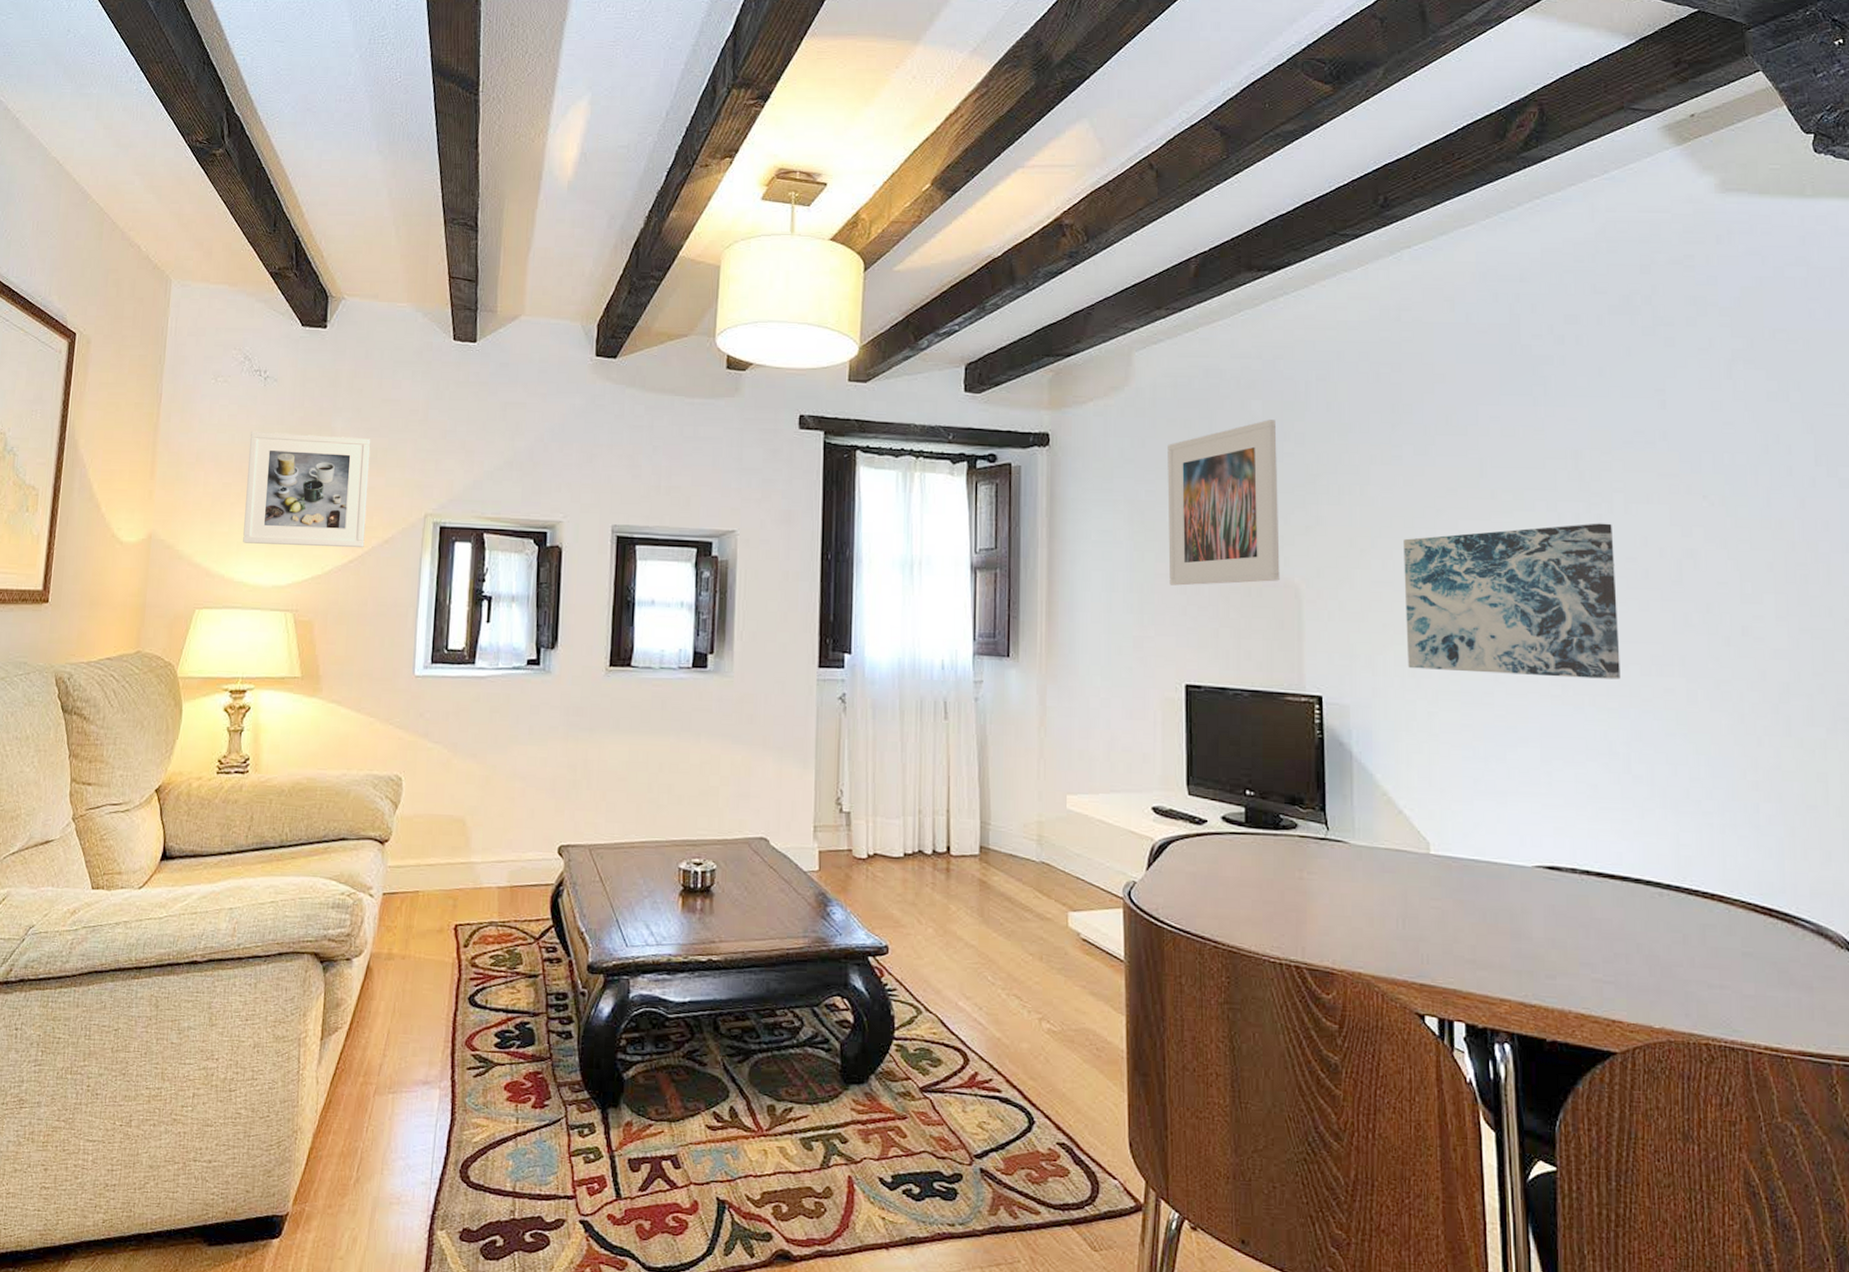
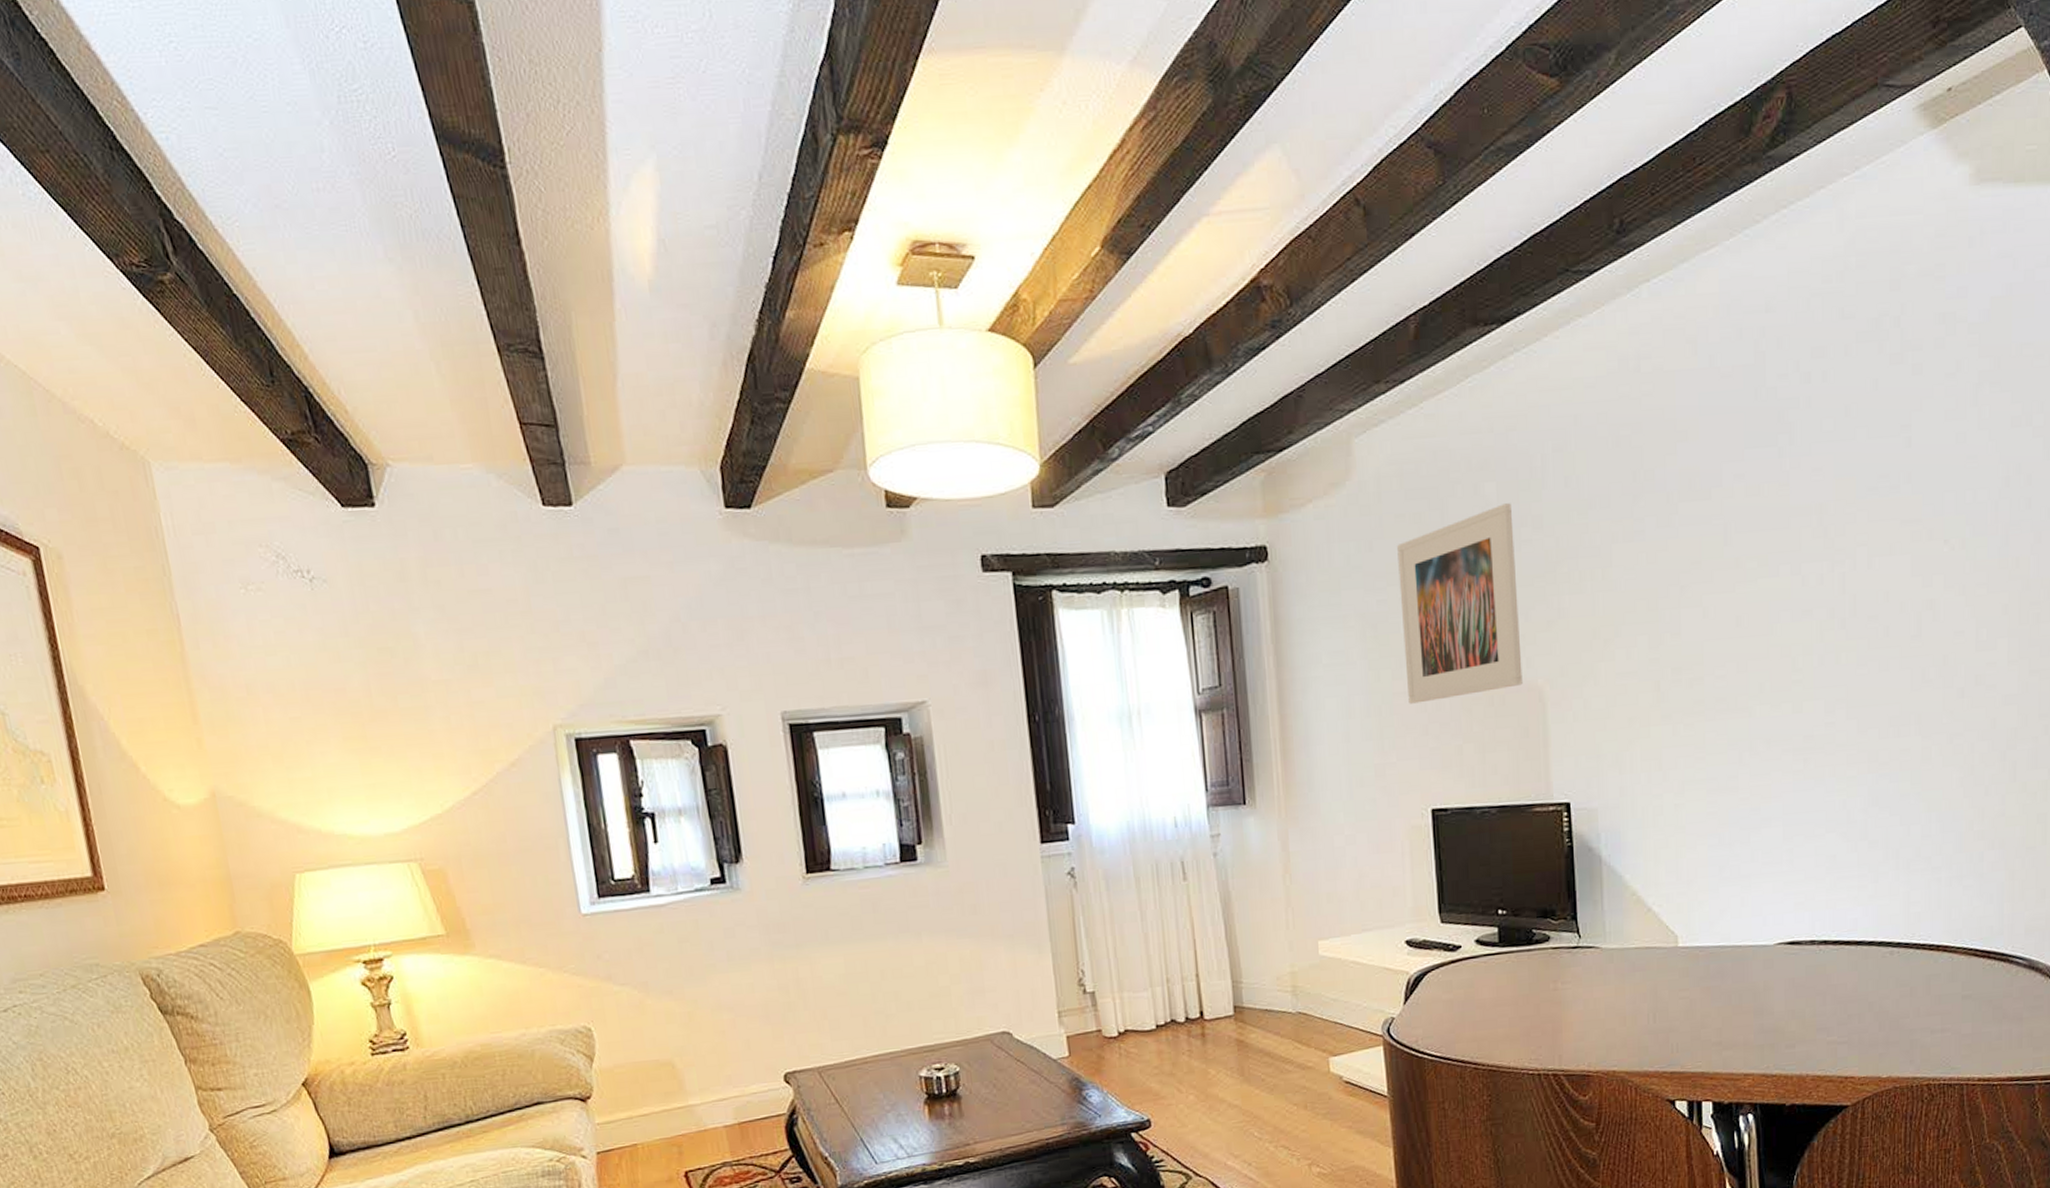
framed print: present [243,431,371,548] -> none [309,641,487,788]
wall art: present [1403,523,1621,680] -> none [1648,581,1860,762]

